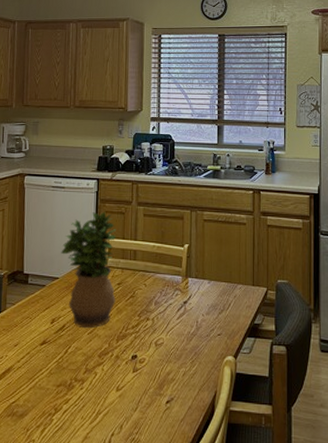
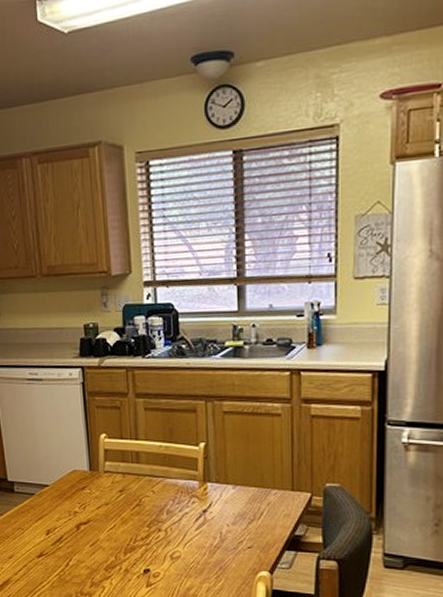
potted plant: present [61,211,117,329] -> none [47,406,119,541]

